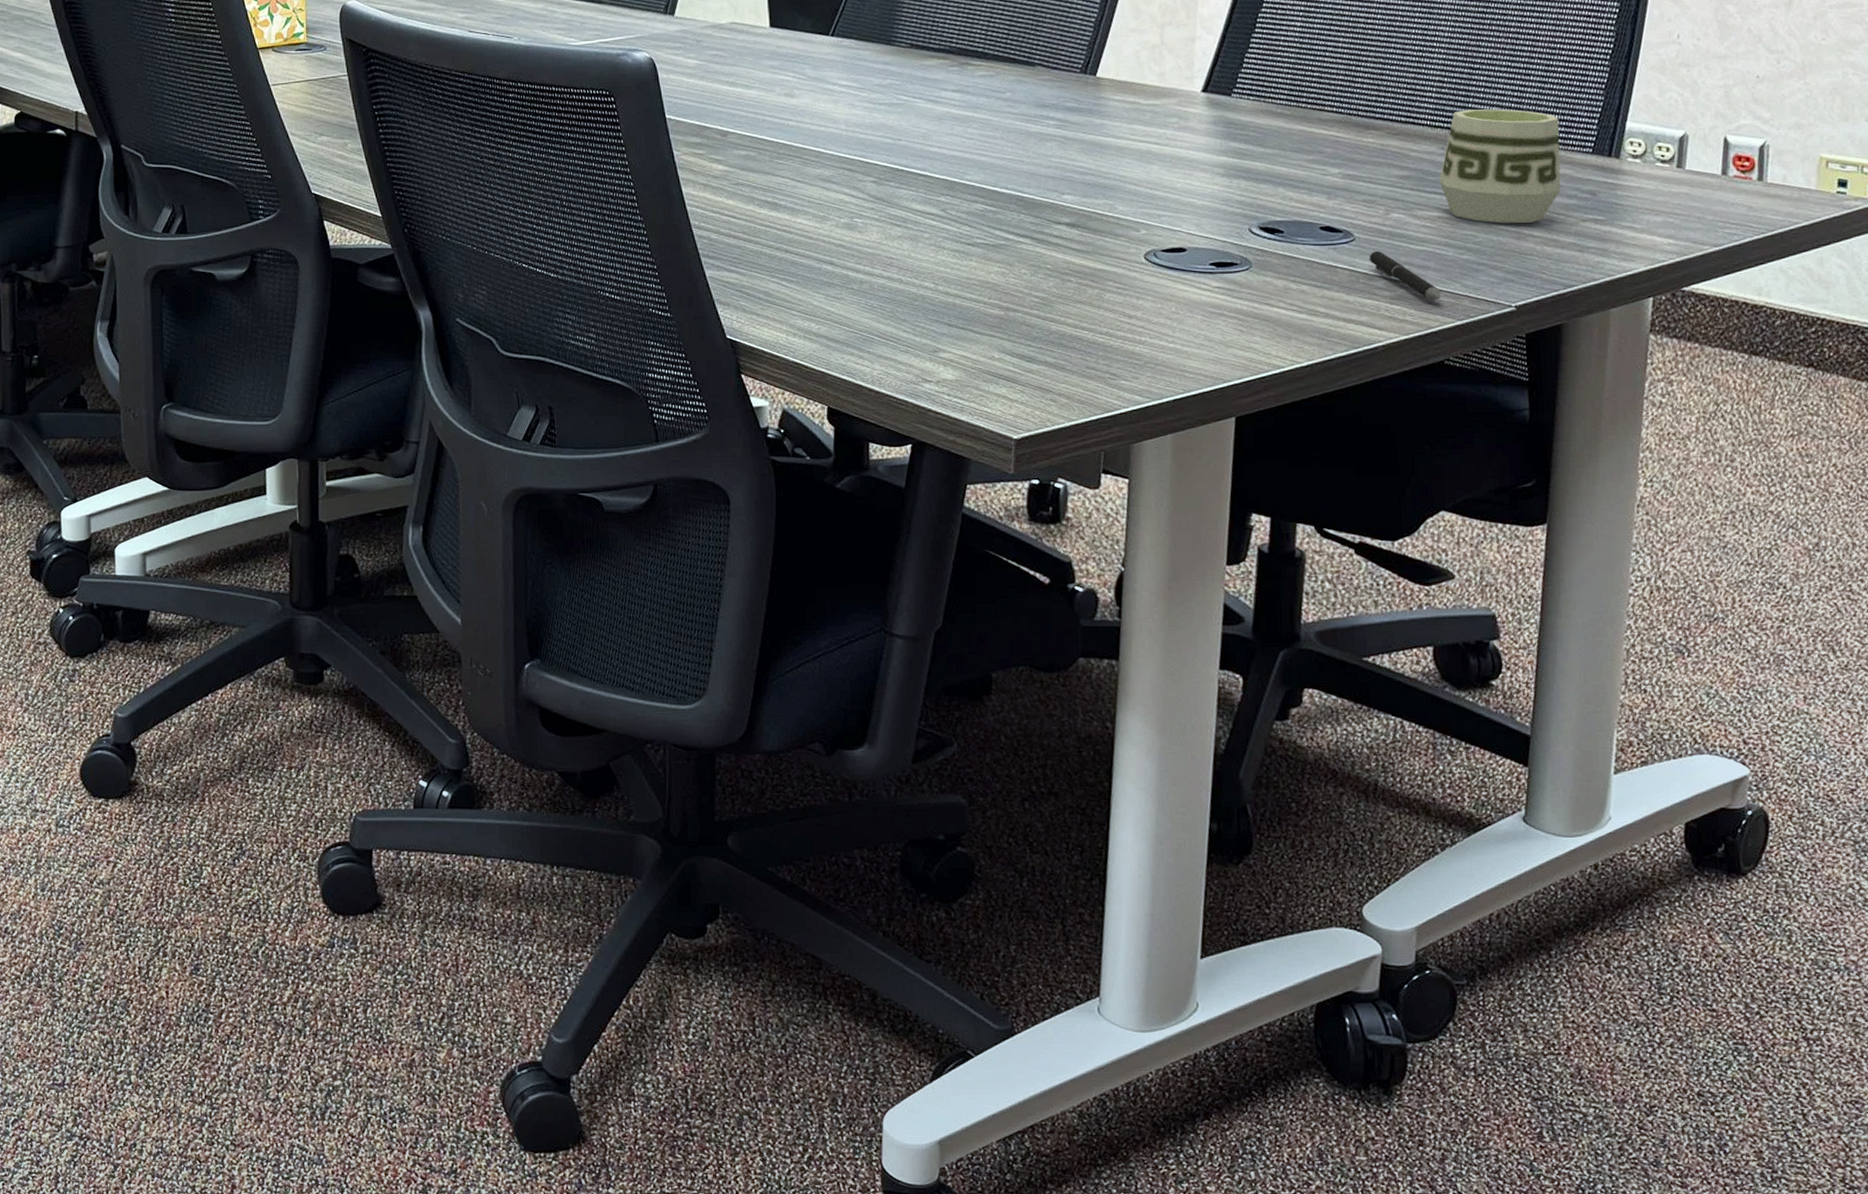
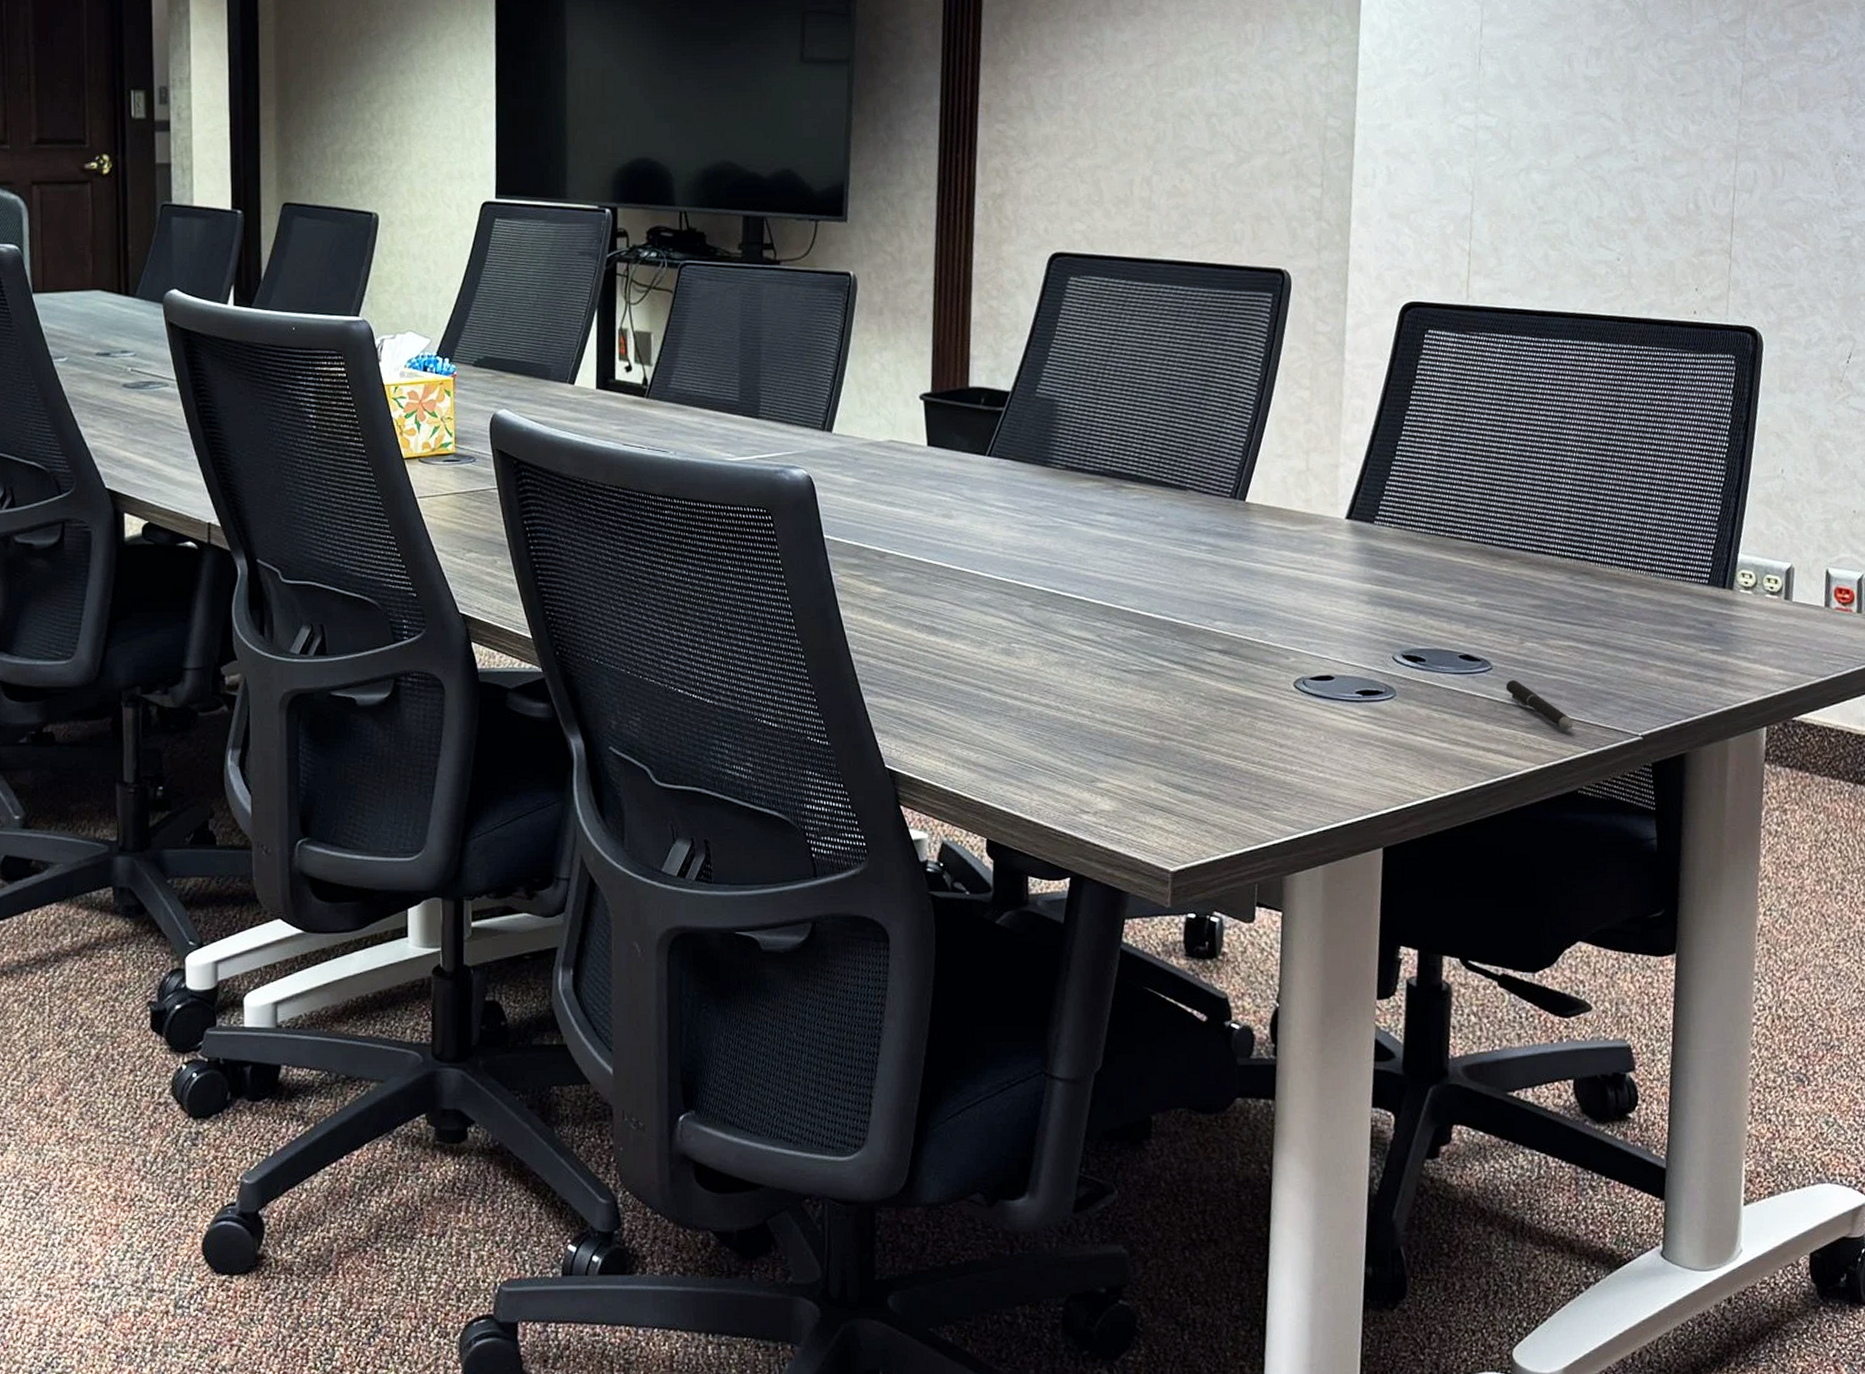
cup: present [1439,109,1561,223] -> none [1568,539,1681,653]

